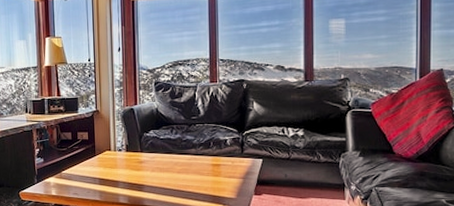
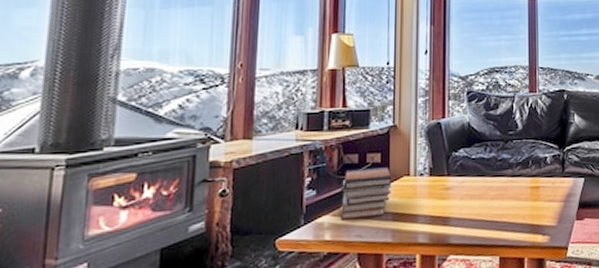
book stack: none [60,143,98,181] -> present [339,167,392,220]

